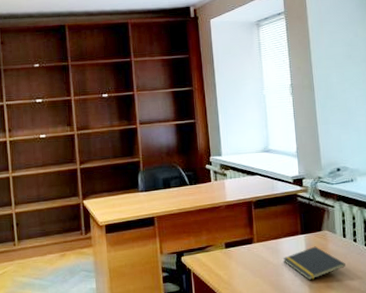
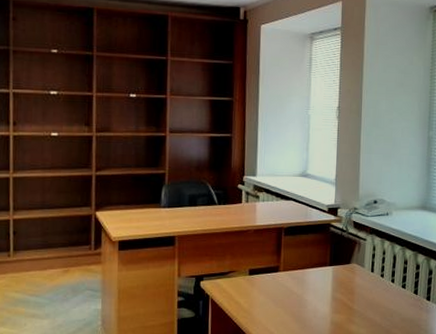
notepad: present [283,246,346,280] -> none [308,279,370,313]

